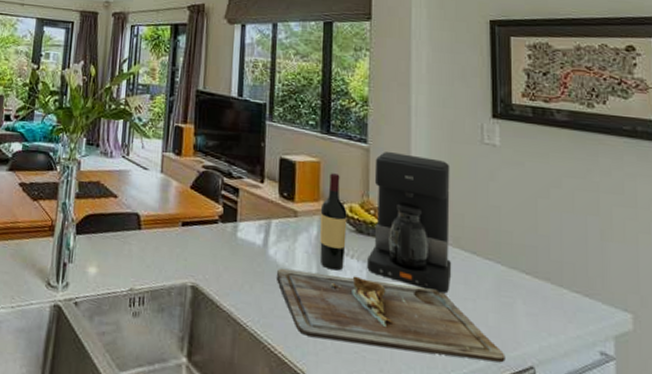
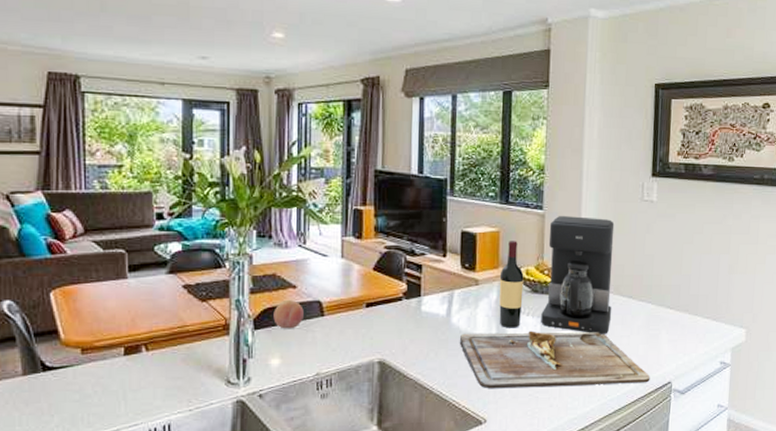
fruit: none [94,209,123,239] -> present [273,300,304,329]

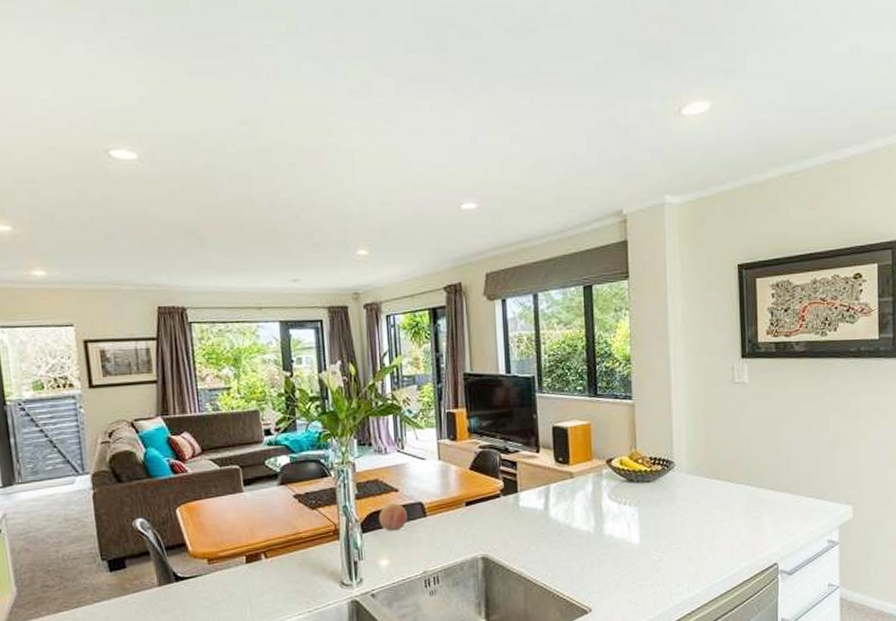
cutting board: present [460,331,650,389] -> none [559,517,755,579]
wine bottle: present [499,241,524,328] -> none [593,432,619,519]
coffee maker: present [541,216,615,334] -> none [638,403,711,520]

